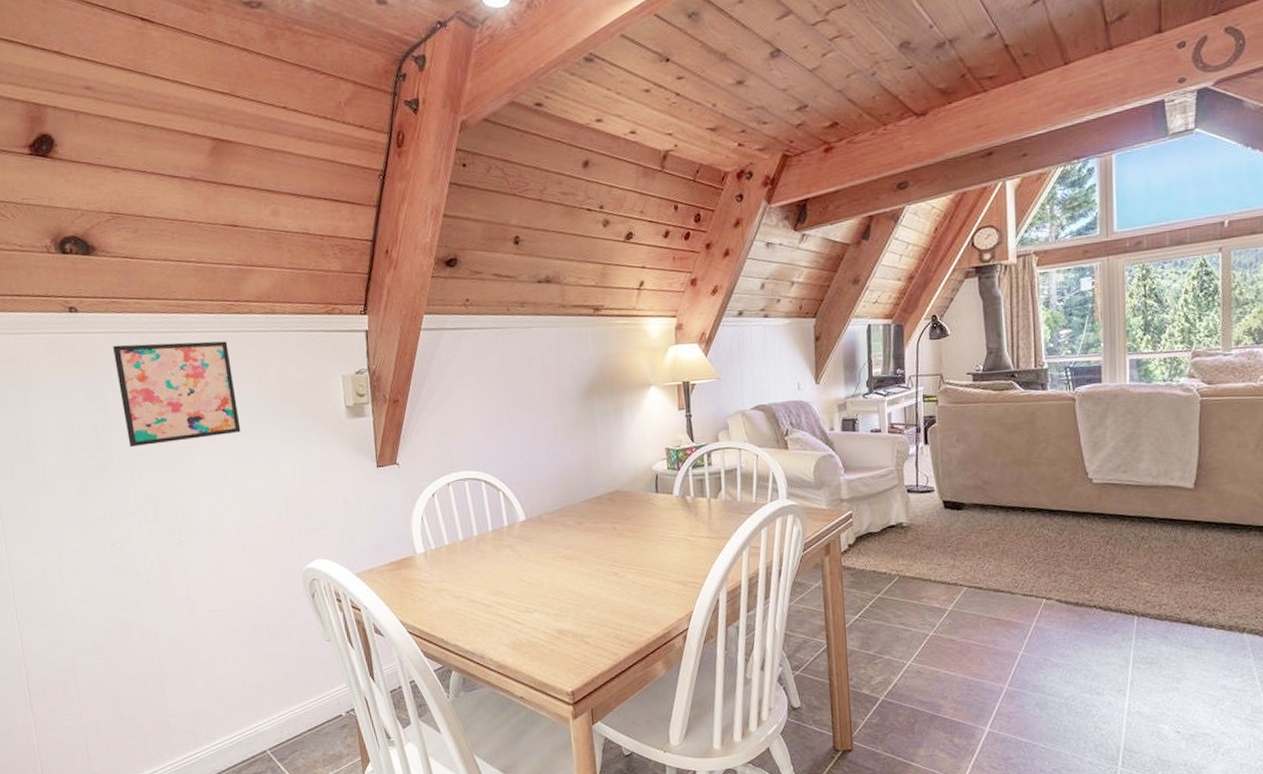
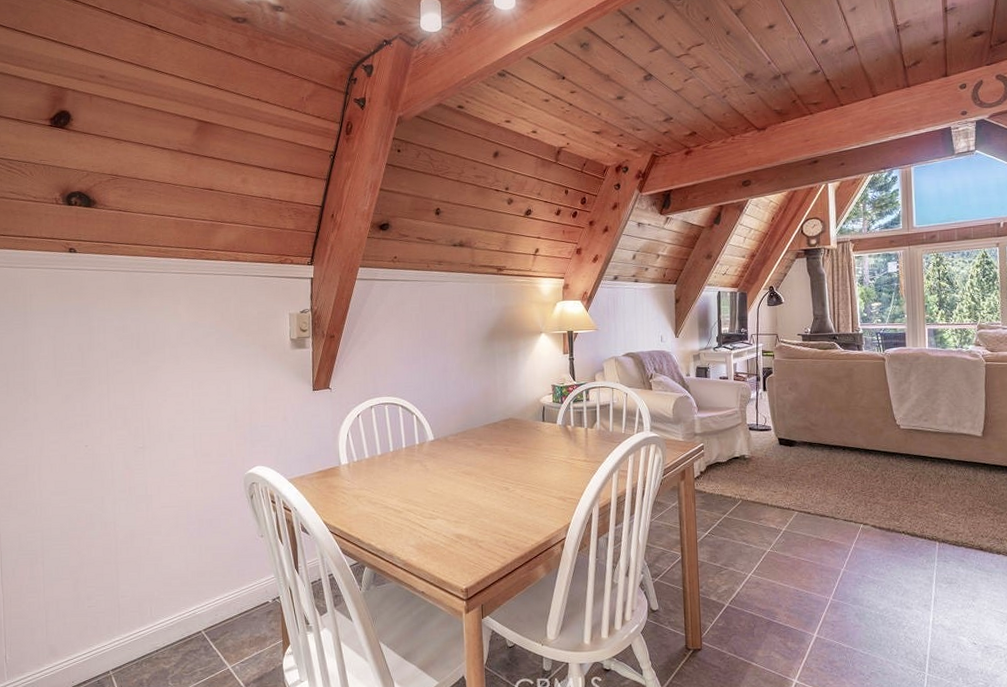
wall art: present [113,341,241,448] -> none [102,280,202,365]

